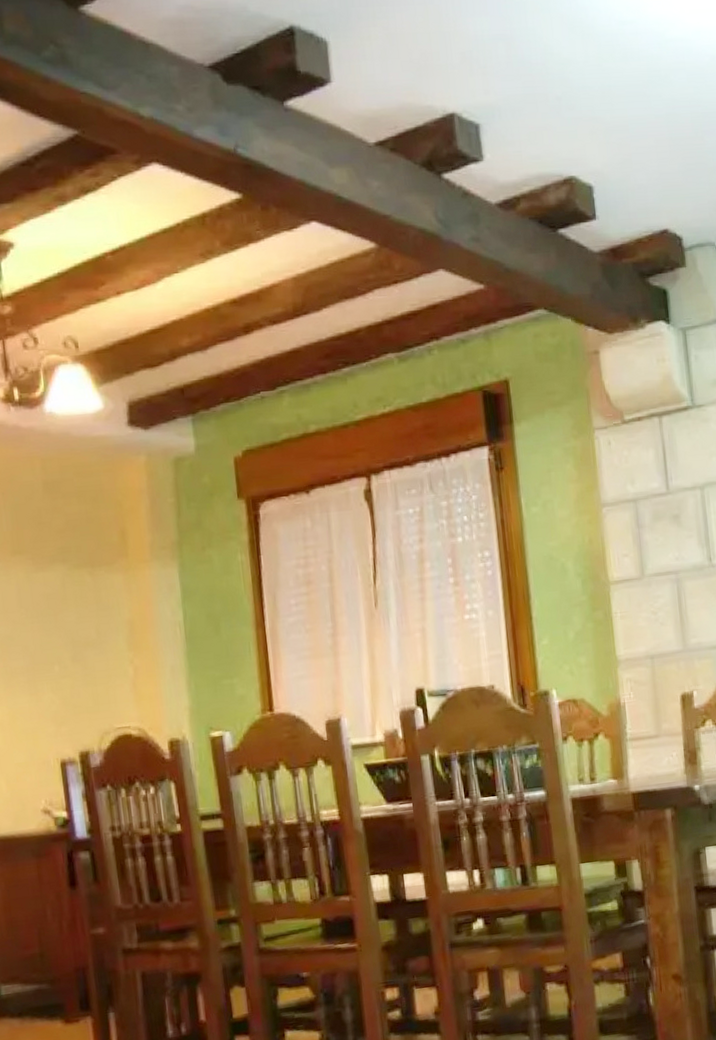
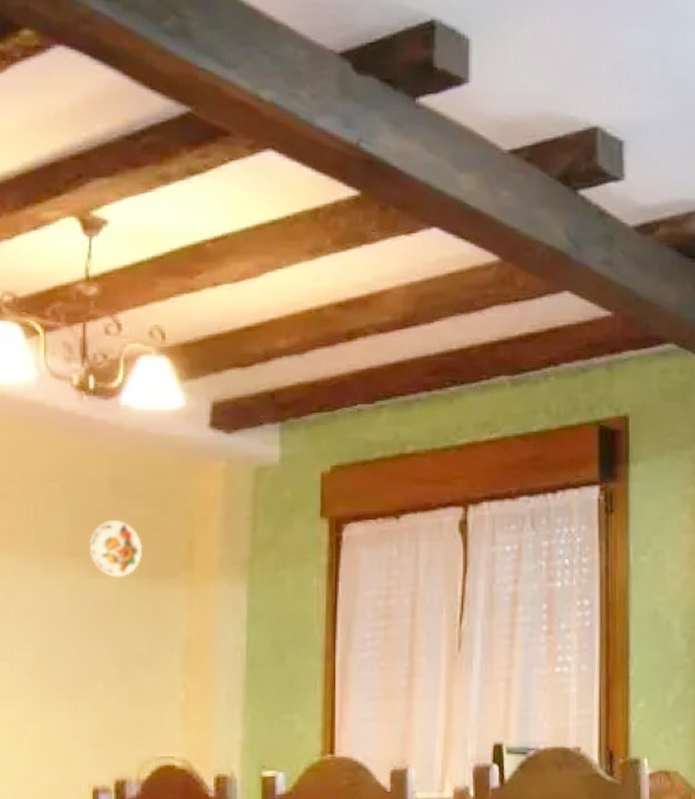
decorative plate: none [31,517,80,570] -> present [89,519,143,577]

